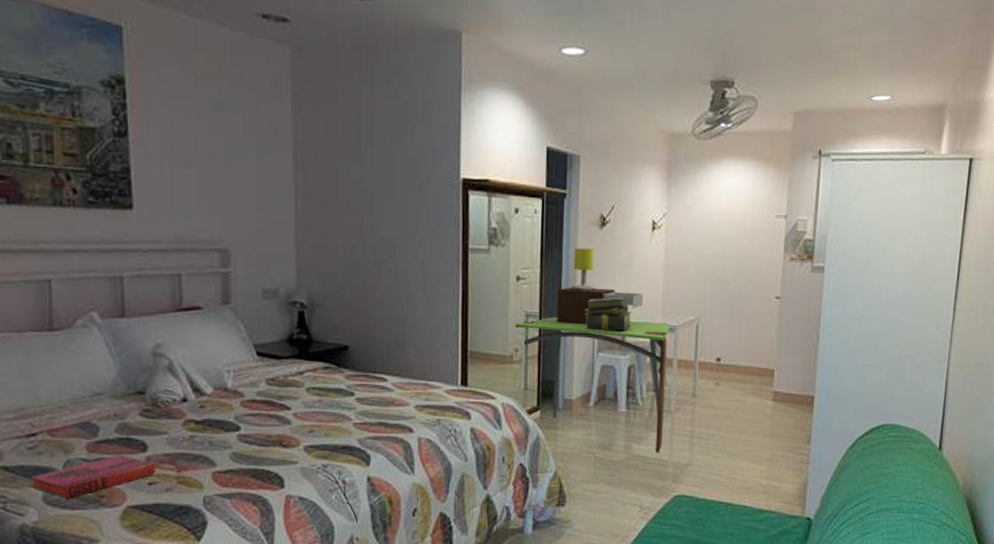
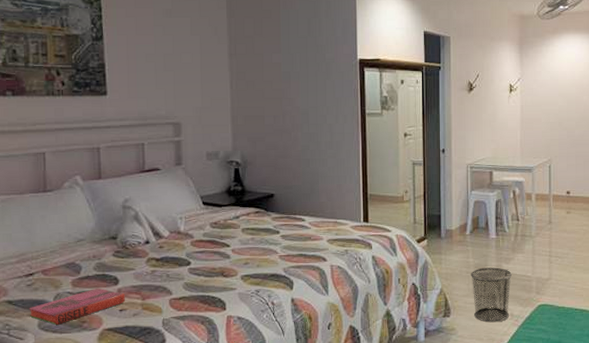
desk: present [515,317,669,453] -> none [405,165,527,271]
table lamp: present [556,248,643,325] -> none [437,109,505,170]
stack of books: present [585,297,632,331] -> none [459,146,498,174]
waste bin: none [593,447,643,515] -> present [471,267,512,323]

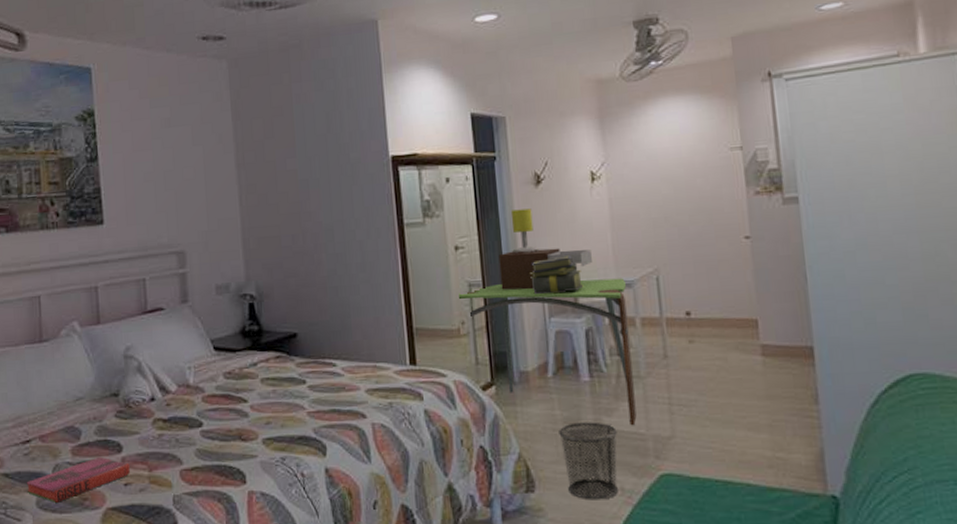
desk: none [405,165,527,271] -> present [459,278,637,426]
table lamp: none [437,109,505,170] -> present [498,208,592,290]
stack of books: none [459,146,498,174] -> present [530,255,584,294]

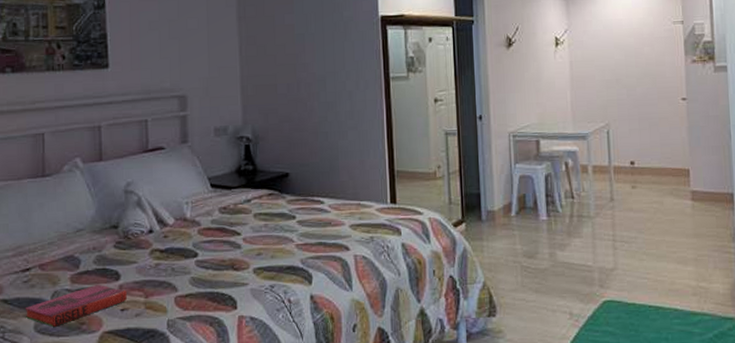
desk: present [459,278,637,426] -> none [436,131,586,259]
table lamp: present [498,208,592,290] -> none [472,68,553,139]
stack of books: present [530,255,584,294] -> none [499,110,545,143]
waste bin: present [559,422,618,500] -> none [519,255,568,323]

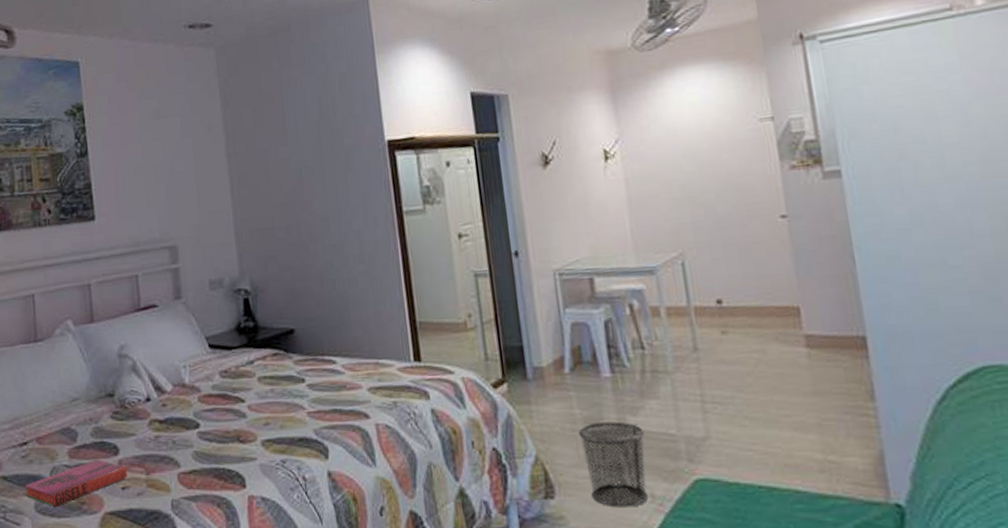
waste bin: none [519,255,568,323] -> present [579,421,648,508]

